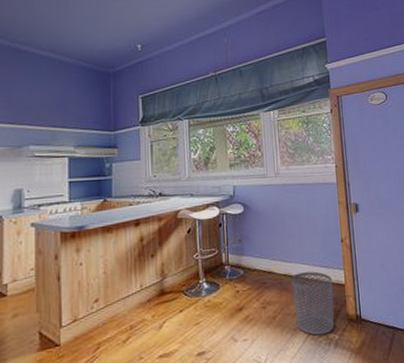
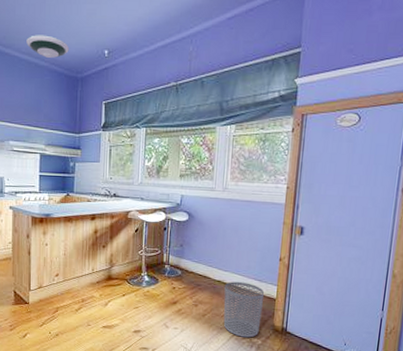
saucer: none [48,31,98,54] -> present [26,35,69,58]

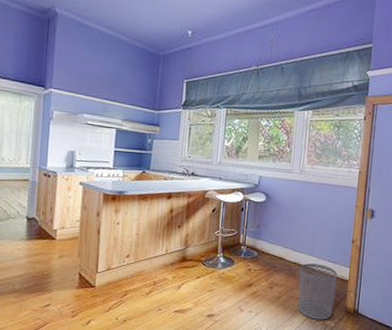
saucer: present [26,35,69,58] -> none [108,9,152,34]

